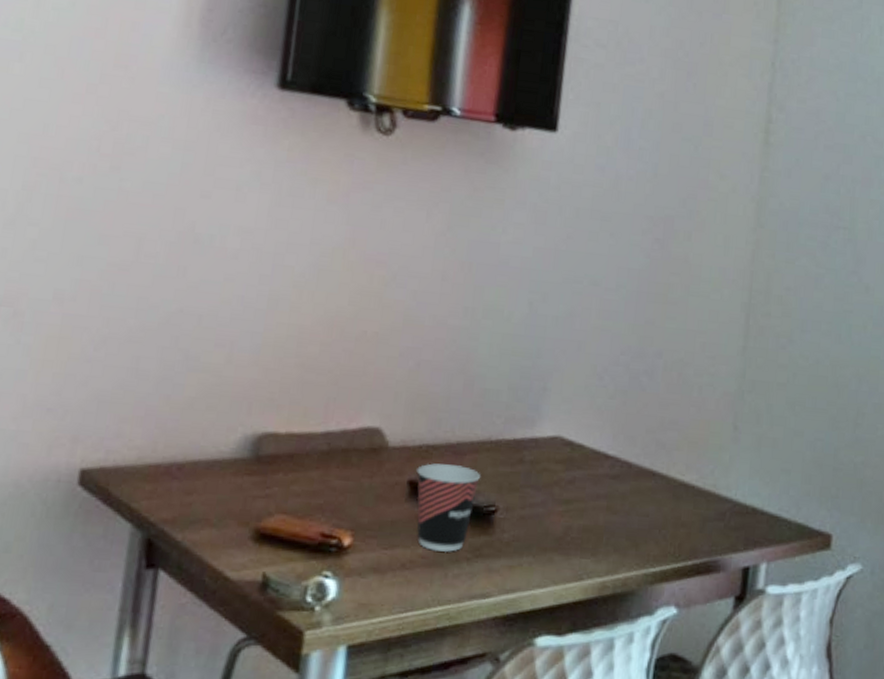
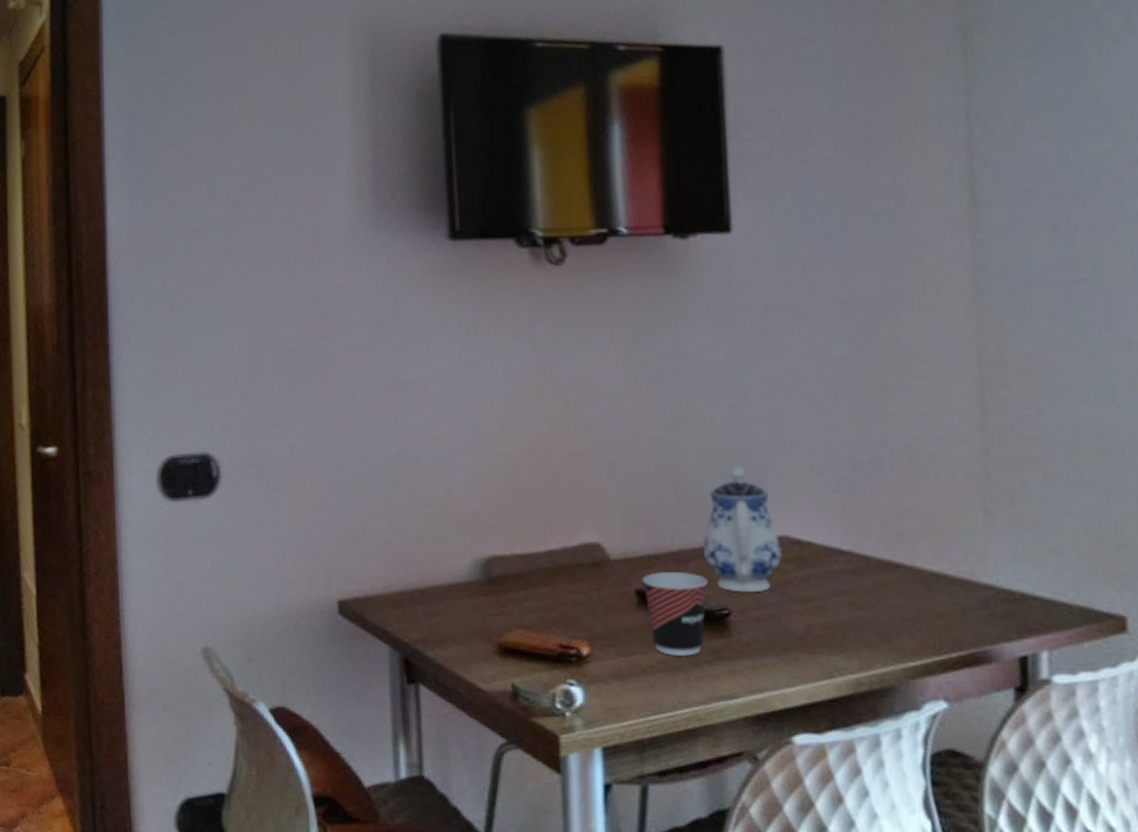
teapot: none [480,363,555,491] -> present [702,467,783,593]

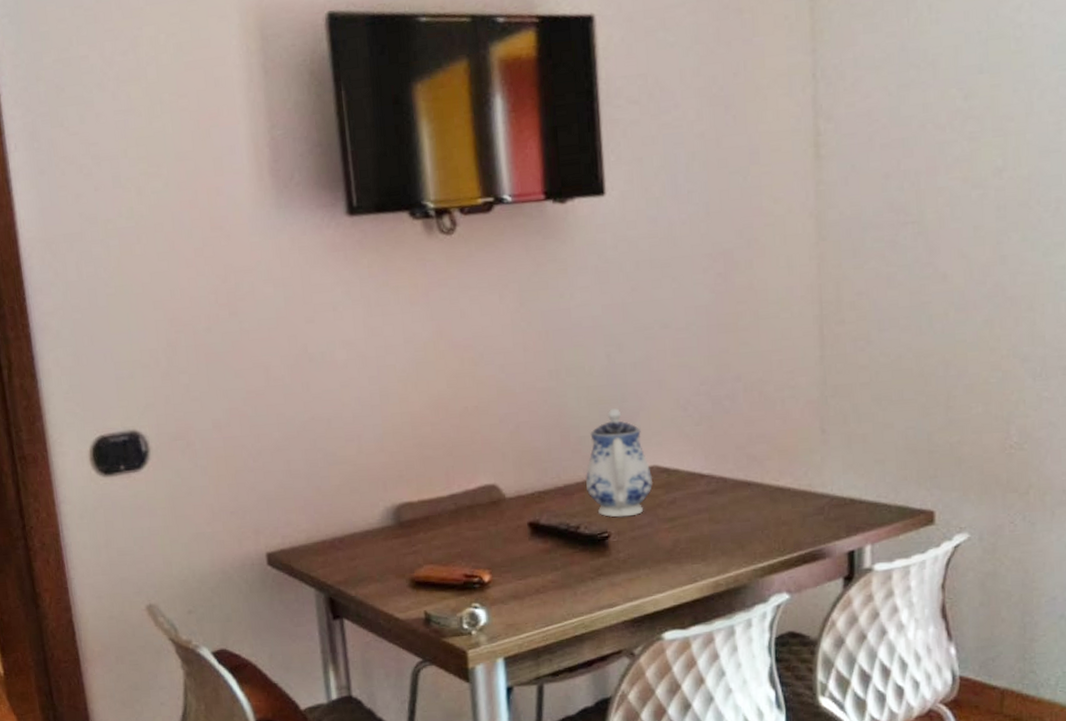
cup: present [642,572,707,656] -> none [534,504,590,576]

